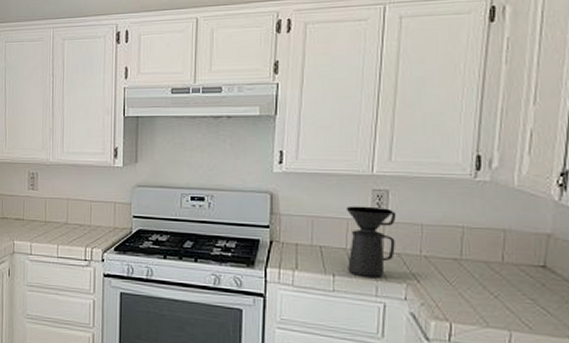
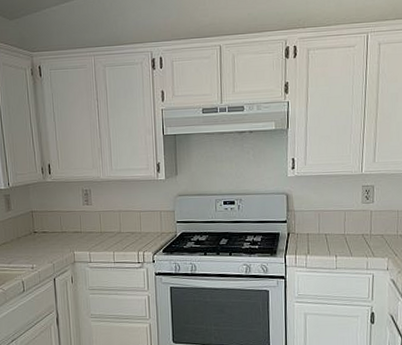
coffee maker: present [345,206,396,278] -> none [343,199,380,256]

